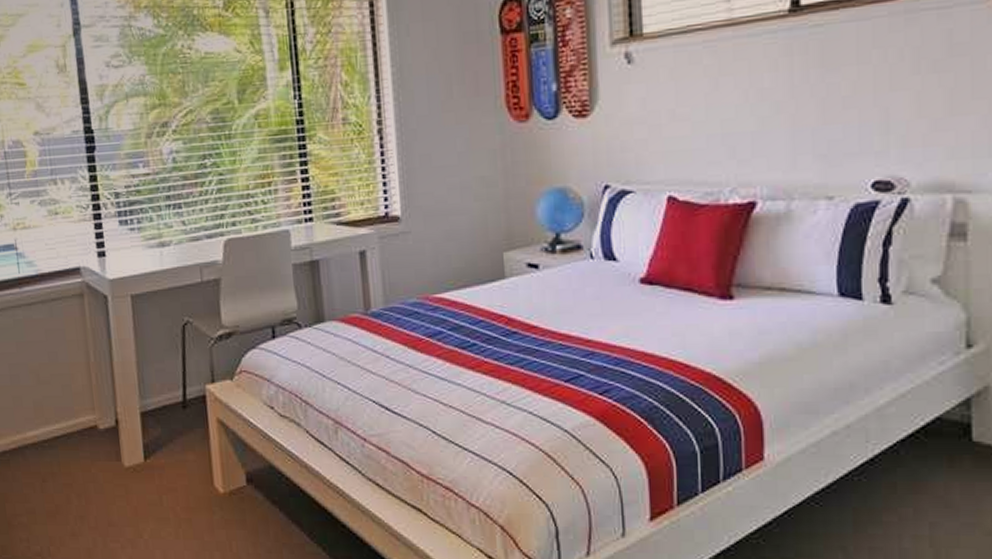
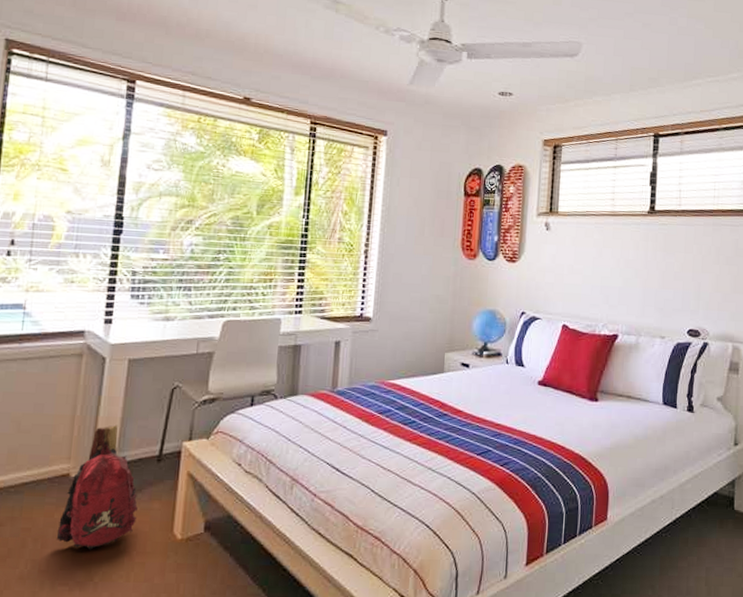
baseball cap: none [97,369,174,506] -> present [56,424,138,550]

